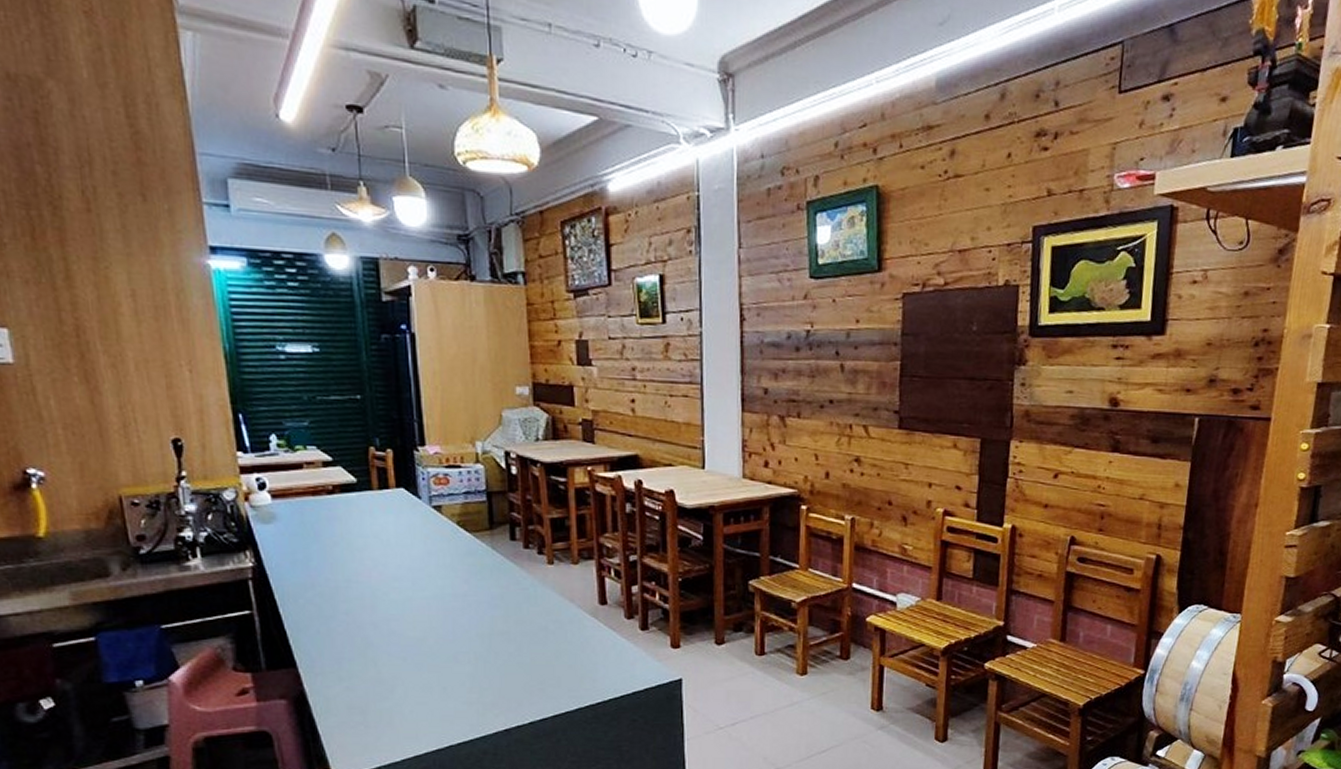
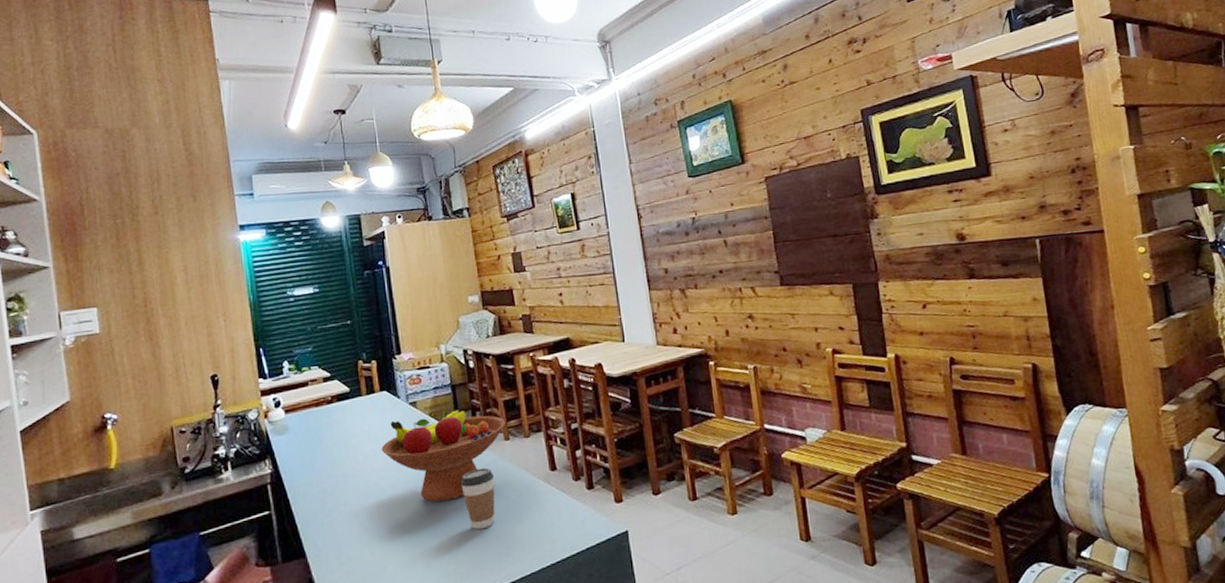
fruit bowl: none [394,521,550,624] -> present [381,409,505,502]
coffee cup: none [491,592,531,659] -> present [461,467,495,530]

